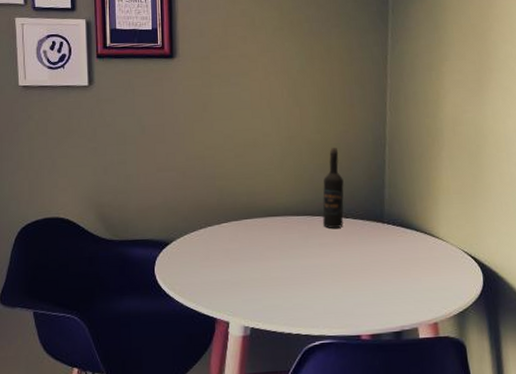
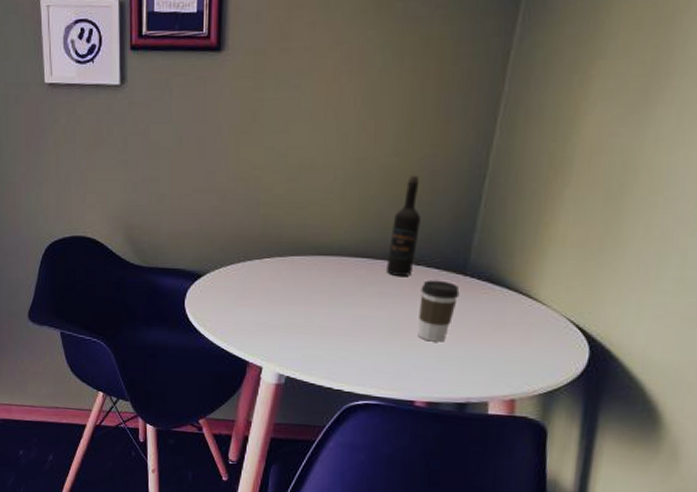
coffee cup: none [351,229,382,281] -> present [418,280,460,342]

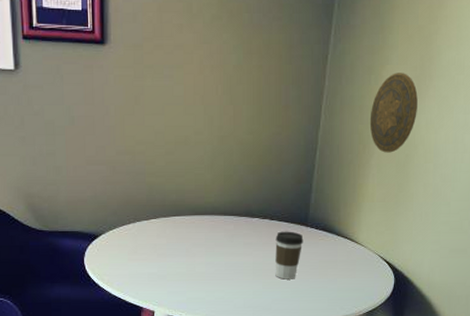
wine bottle: present [387,174,421,276] -> none [249,149,272,229]
decorative plate: none [566,70,645,181] -> present [369,73,418,153]

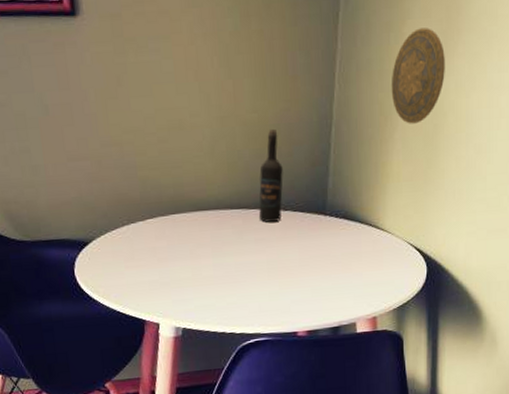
wine bottle: none [249,149,272,229] -> present [259,128,283,222]
coffee cup: present [275,231,304,280] -> none [290,222,323,278]

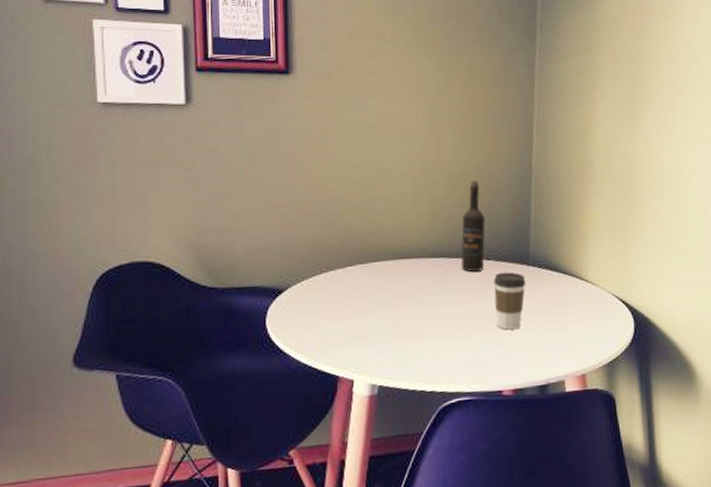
coffee cup: none [290,222,323,278] -> present [493,271,526,330]
decorative plate: present [391,28,445,124] -> none [585,93,636,179]

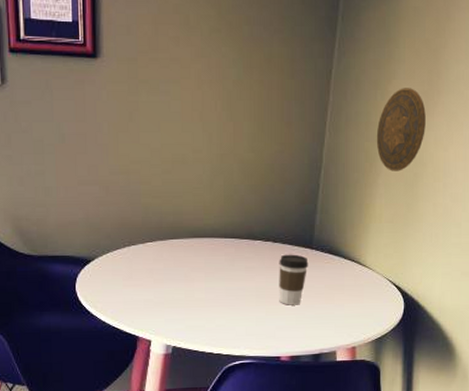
wine bottle: present [461,180,486,272] -> none [251,167,275,252]
decorative plate: none [585,93,636,179] -> present [376,88,426,171]

